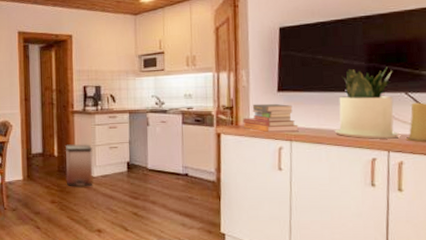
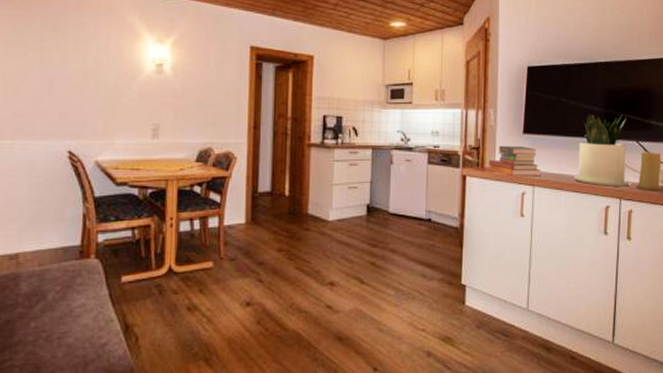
pedal bin: present [65,144,93,186] -> none [297,182,329,231]

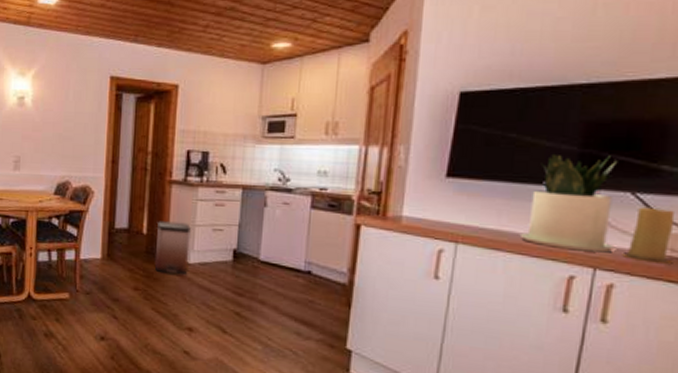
pedal bin: none [297,182,329,231] -> present [154,221,191,274]
books: present [488,145,541,177] -> none [393,190,470,231]

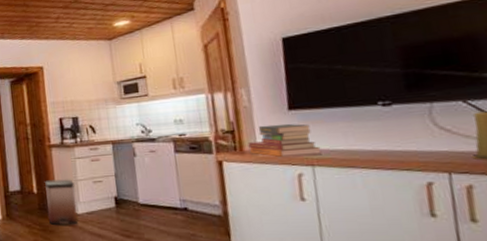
books: none [393,190,470,231] -> present [248,123,322,158]
planter: present [519,153,616,253] -> none [369,71,462,160]

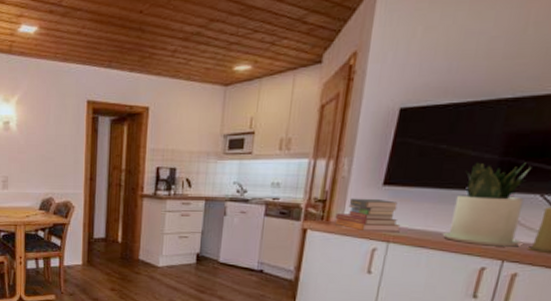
pedal bin: present [44,179,77,225] -> none [128,230,160,276]
planter: none [369,71,462,160] -> present [442,162,530,247]

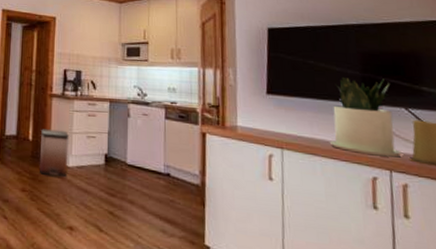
pedal bin: none [128,230,160,276] -> present [39,129,69,177]
books: present [335,198,401,232] -> none [229,104,291,139]

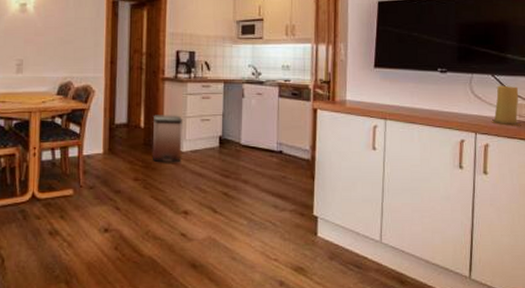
planter: present [329,76,402,157] -> none [426,47,486,121]

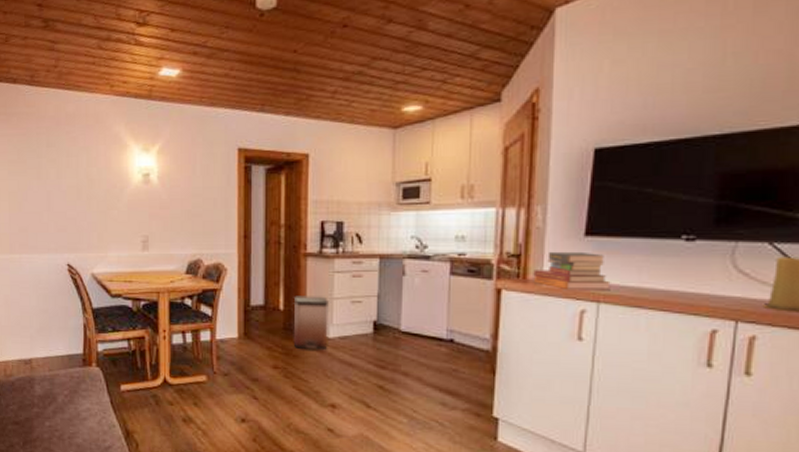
books: none [339,79,393,110] -> present [533,251,611,291]

